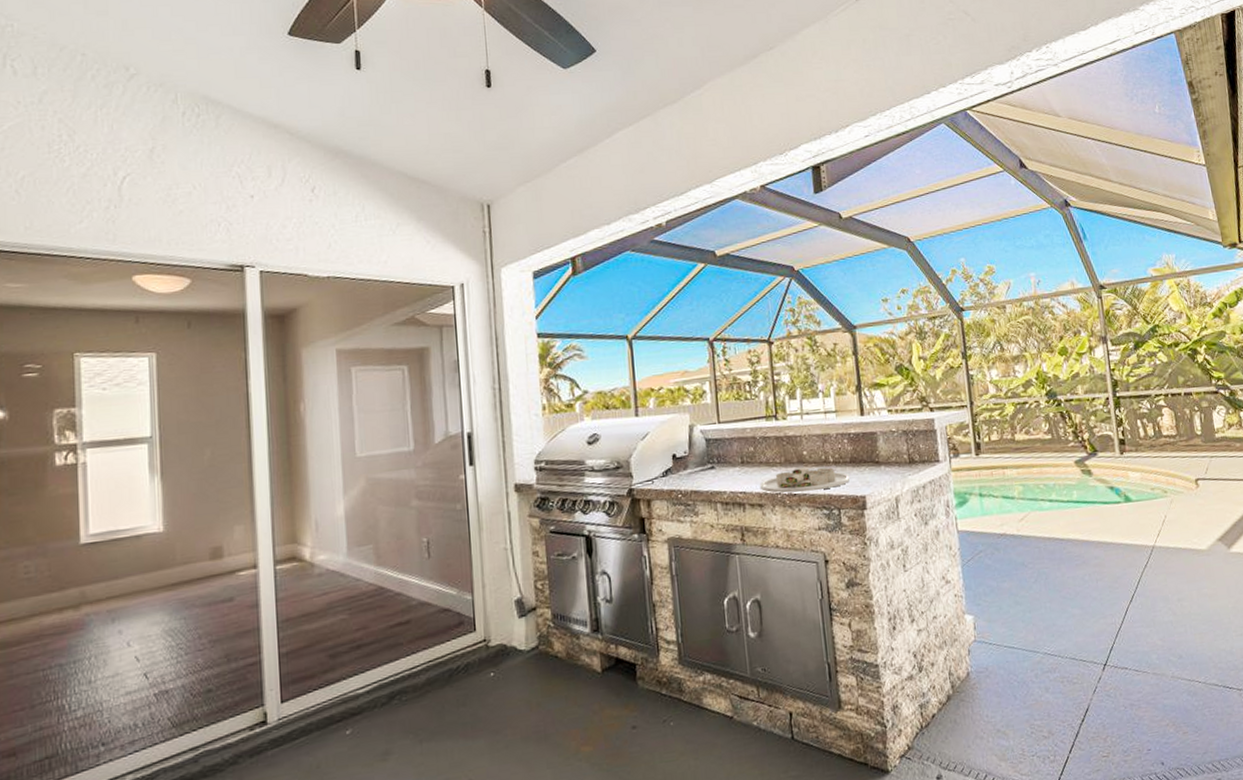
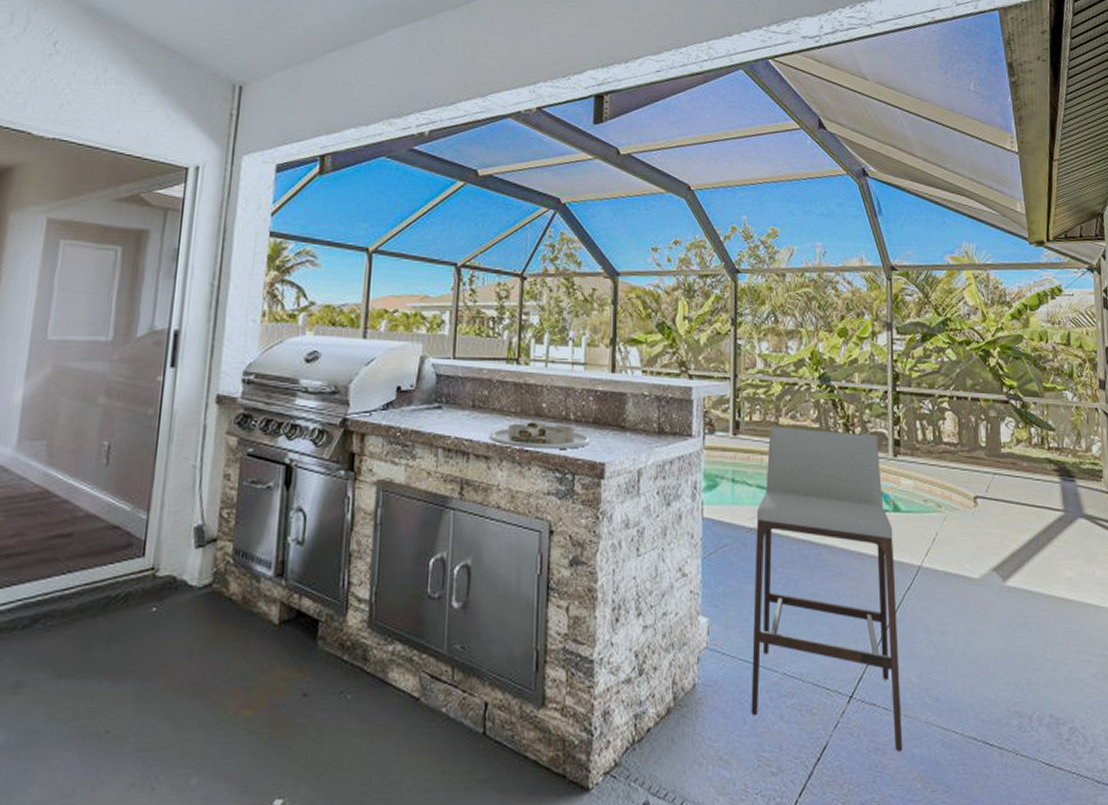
bar stool: none [1005,437,1154,705] -> present [751,426,902,752]

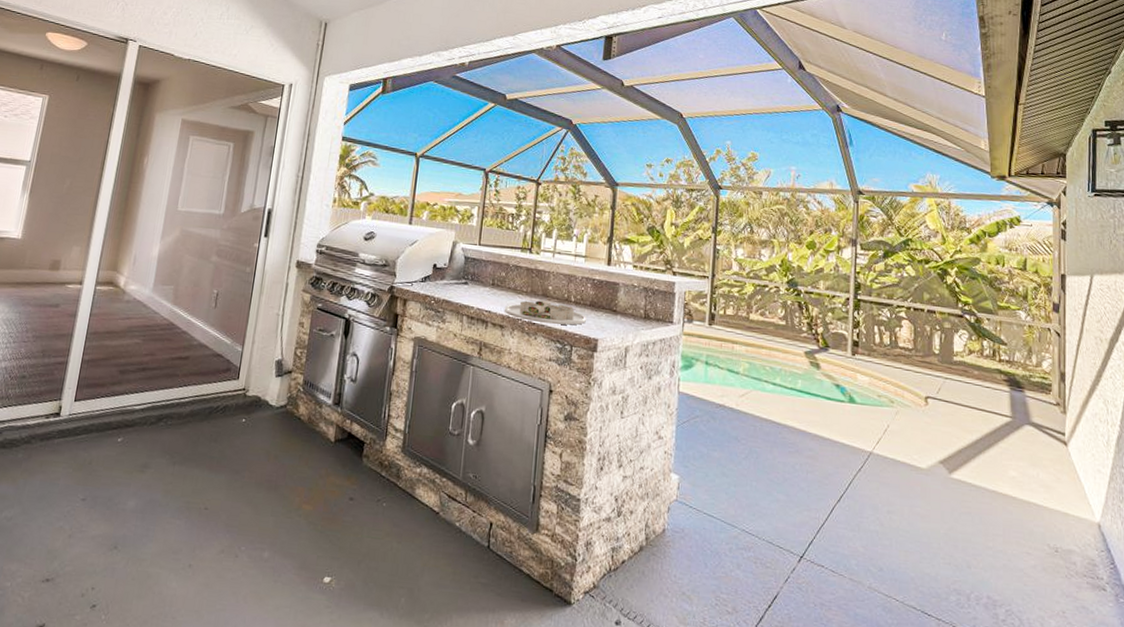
bar stool: present [751,426,902,752] -> none [712,320,848,610]

